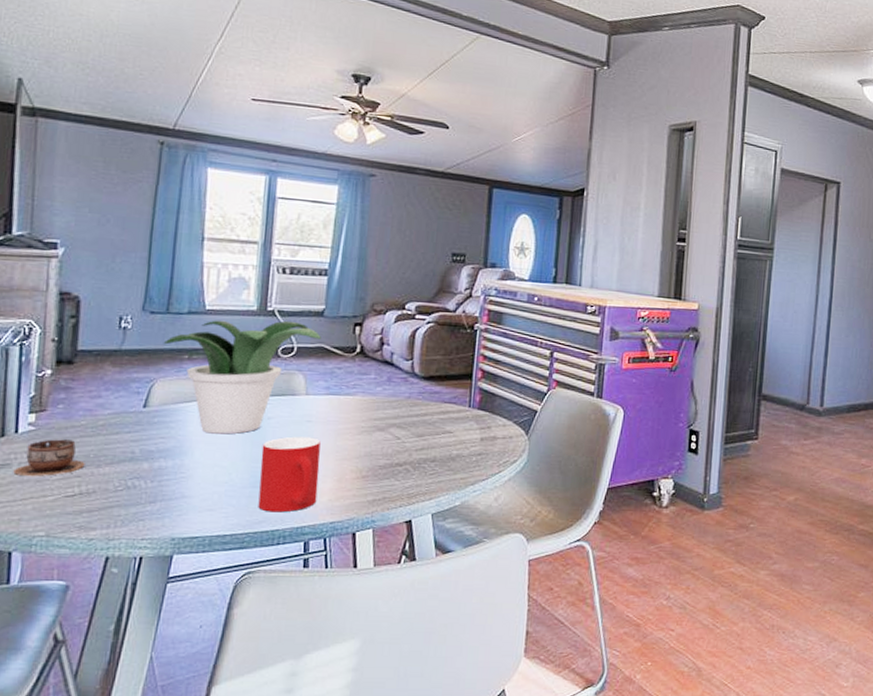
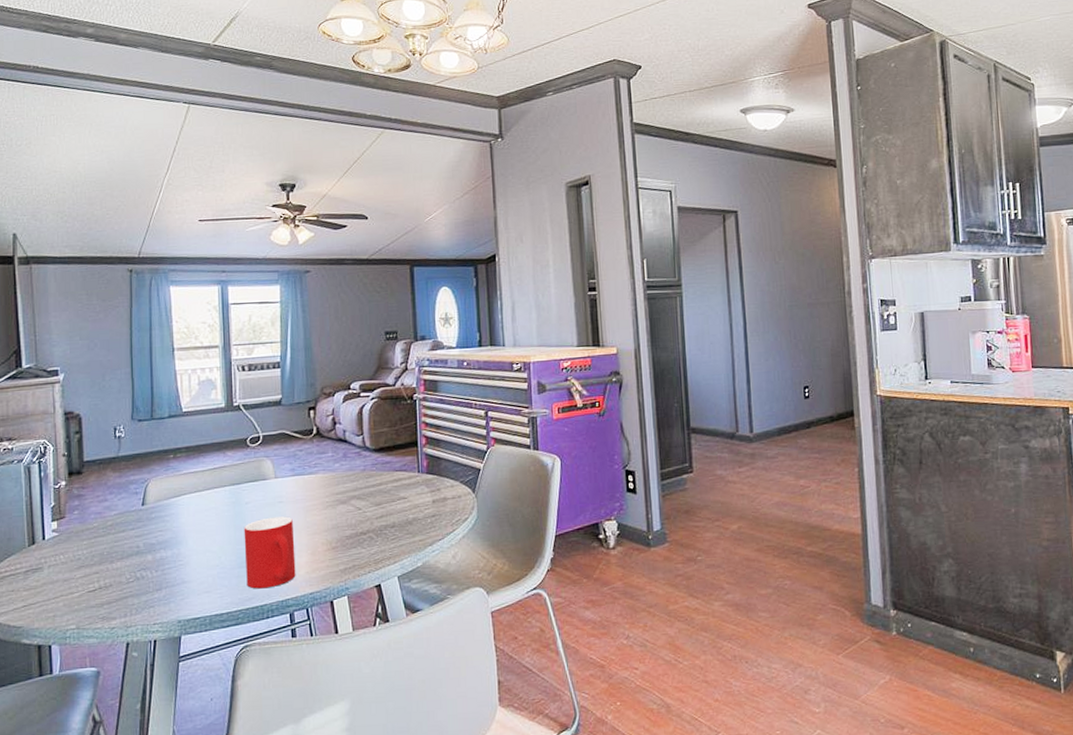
cup: present [13,439,85,477] -> none [45,541,101,578]
potted plant: present [163,320,321,435] -> none [151,412,282,523]

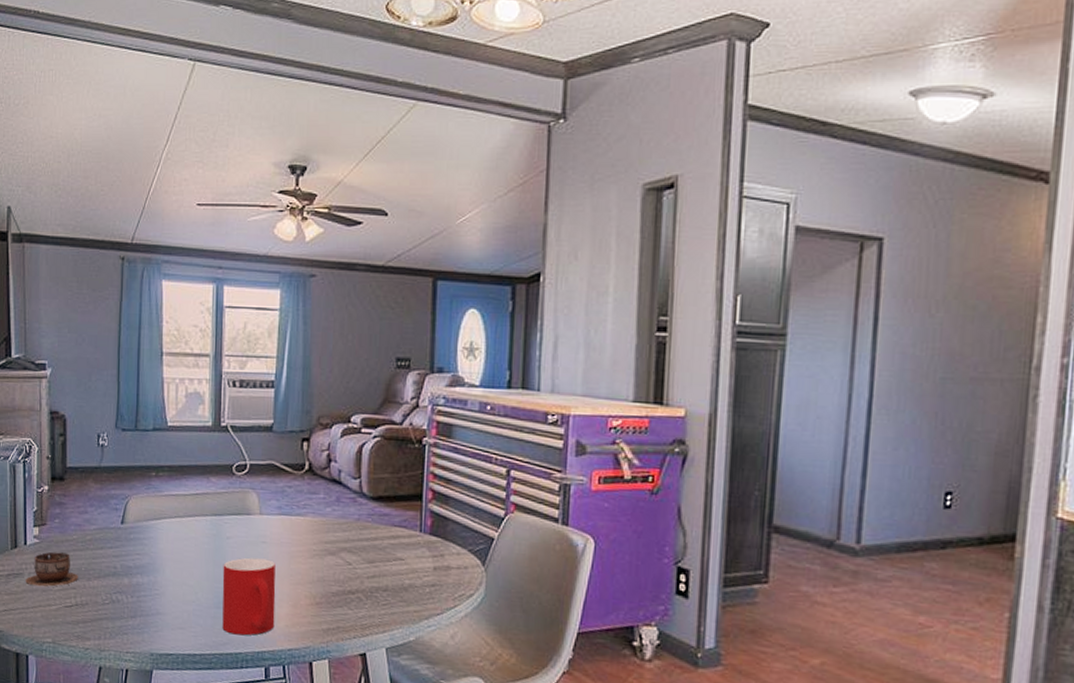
cup: none [45,541,101,578] -> present [25,551,78,587]

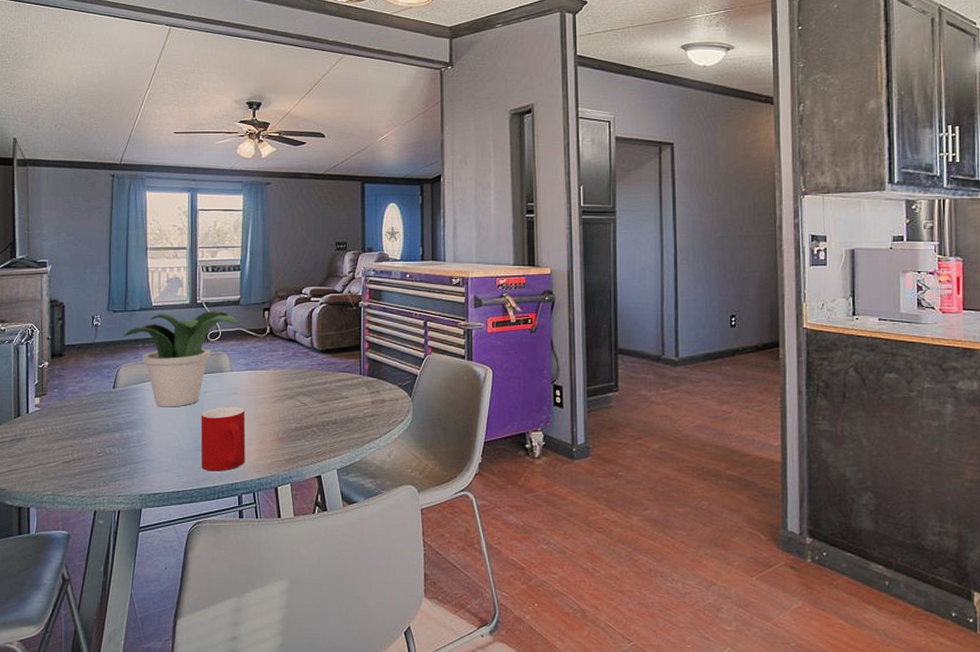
cup: present [25,551,78,587] -> none [27,417,75,448]
potted plant: none [134,436,271,553] -> present [123,310,239,407]

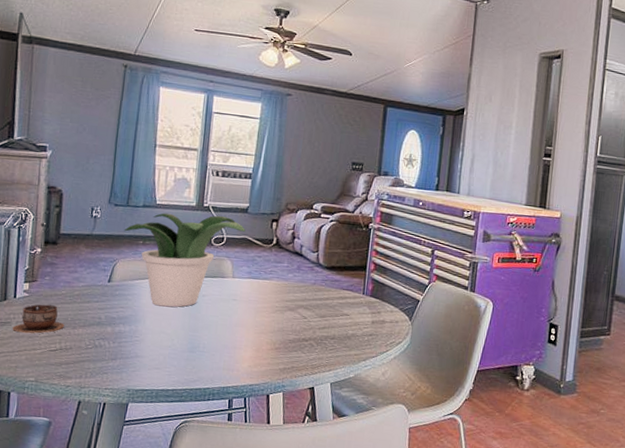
cup: none [27,417,75,448] -> present [12,304,65,334]
cup: present [201,407,246,471] -> none [194,311,243,374]

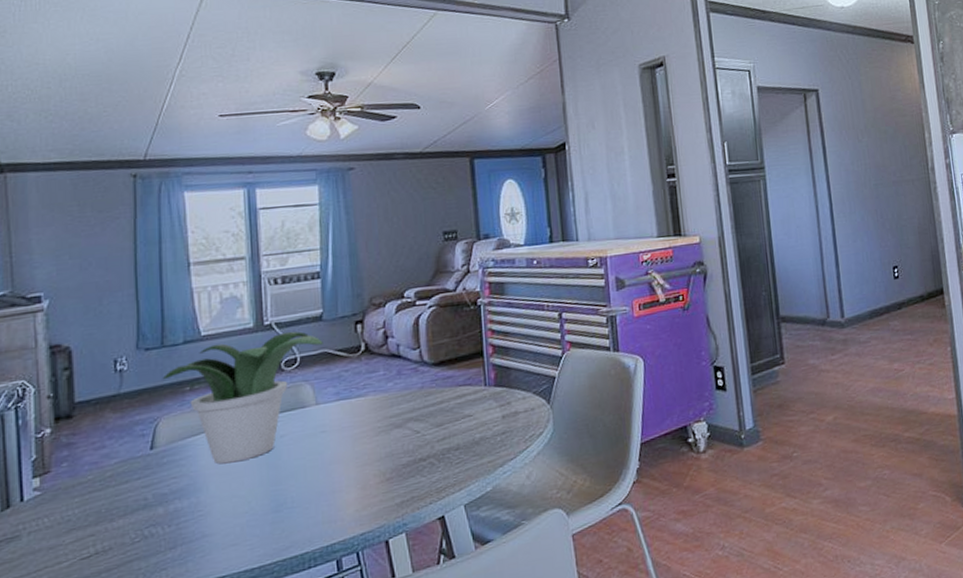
cup: present [12,304,65,334] -> none [23,497,97,547]

